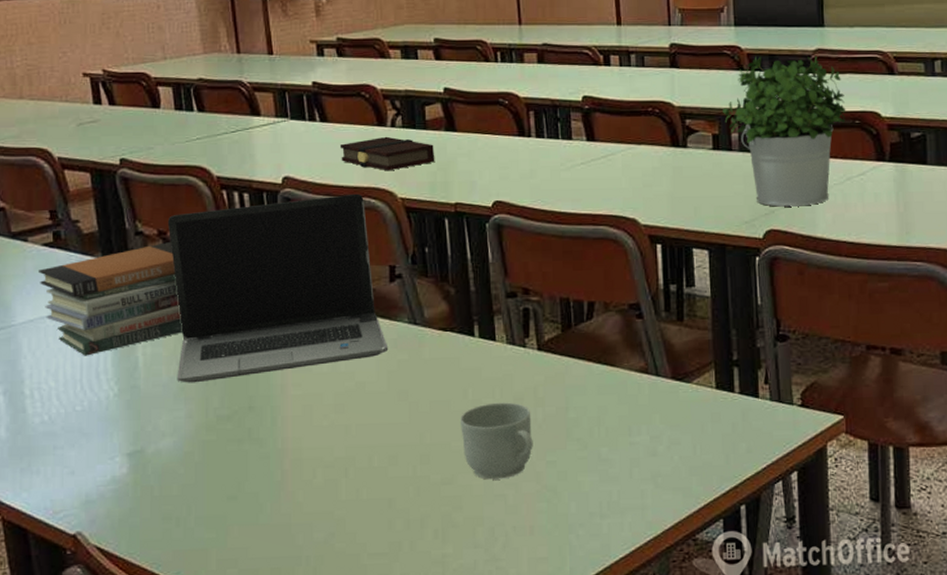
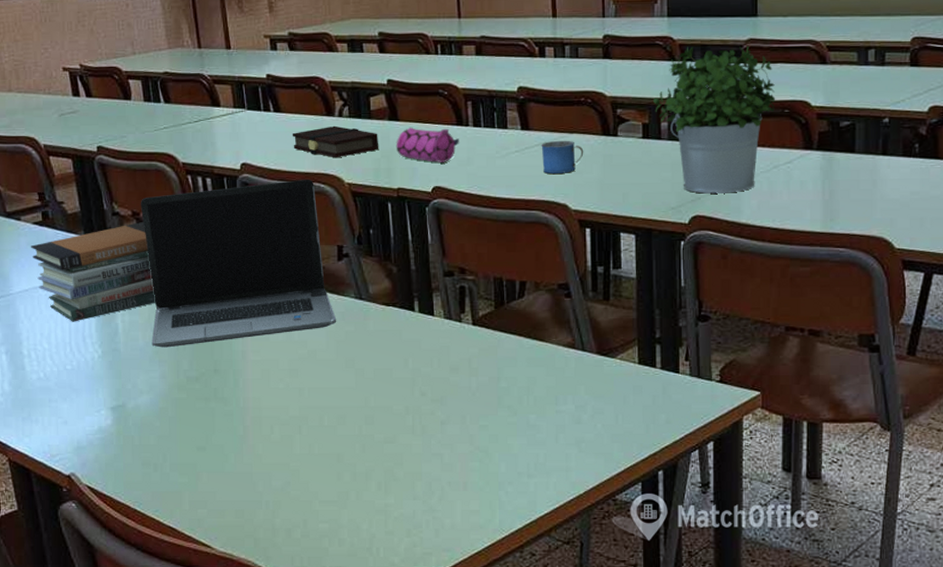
pencil case: none [453,138,521,177] -> present [396,127,459,164]
mug: present [461,402,533,480] -> none [402,371,467,440]
mug: none [608,151,653,187] -> present [541,140,584,174]

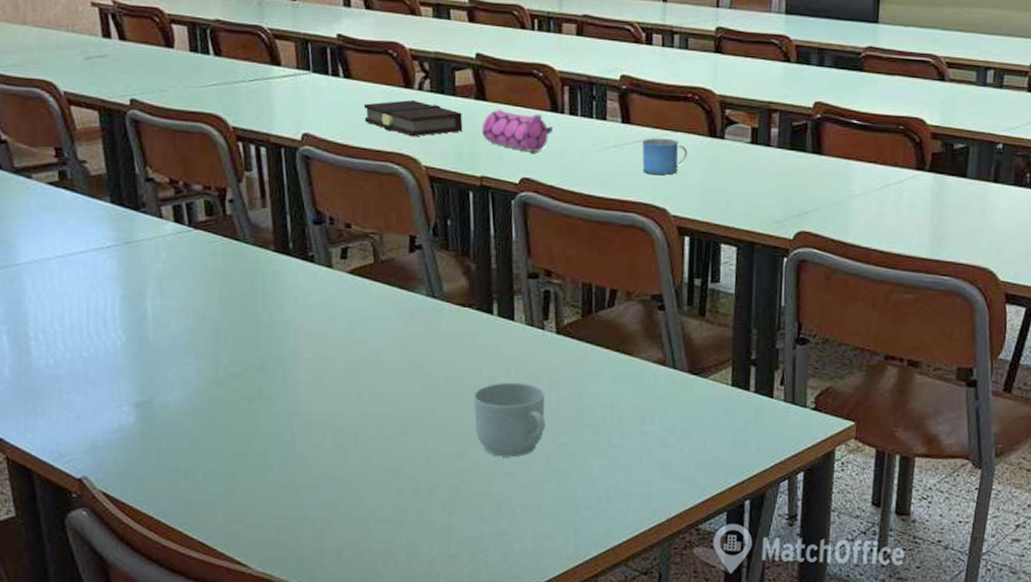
book stack: present [31,221,156,322] -> none [43,191,195,302]
laptop computer: present [140,179,337,348] -> none [179,157,405,339]
mug: none [402,371,467,440] -> present [474,382,546,458]
potted plant: present [653,45,776,194] -> none [765,48,891,210]

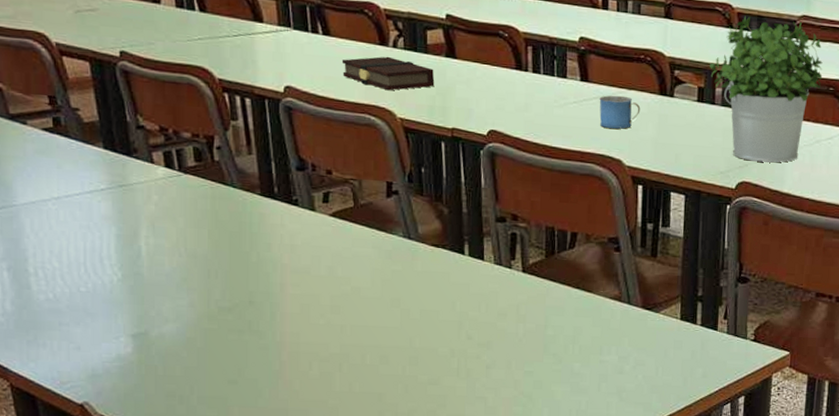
mug: present [474,382,546,458] -> none [448,316,513,384]
pencil case: present [481,109,553,153] -> none [452,67,518,107]
potted plant: none [765,48,891,210] -> present [710,16,823,163]

